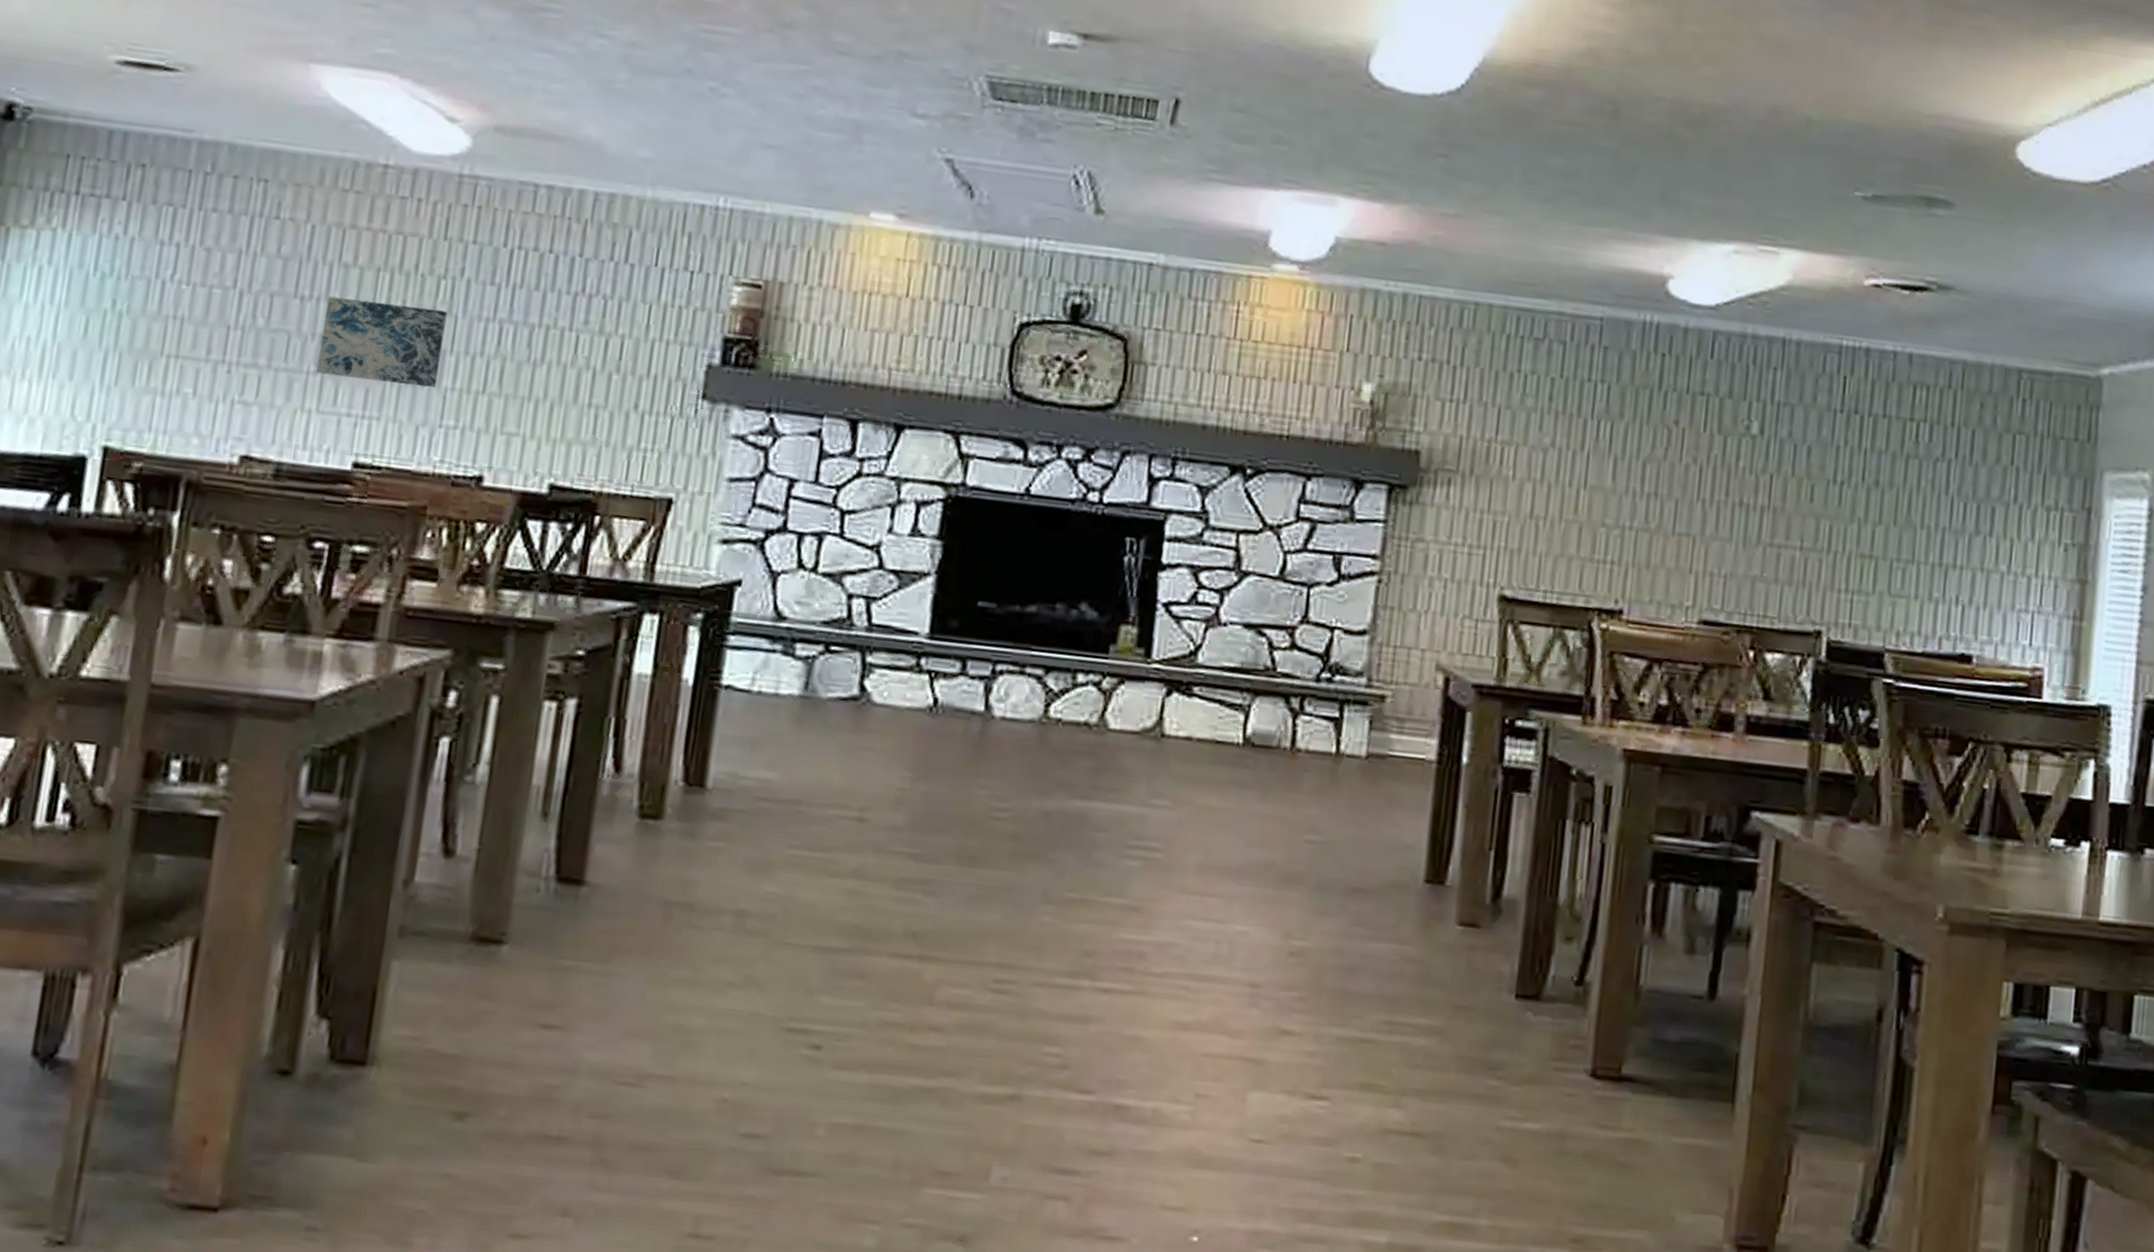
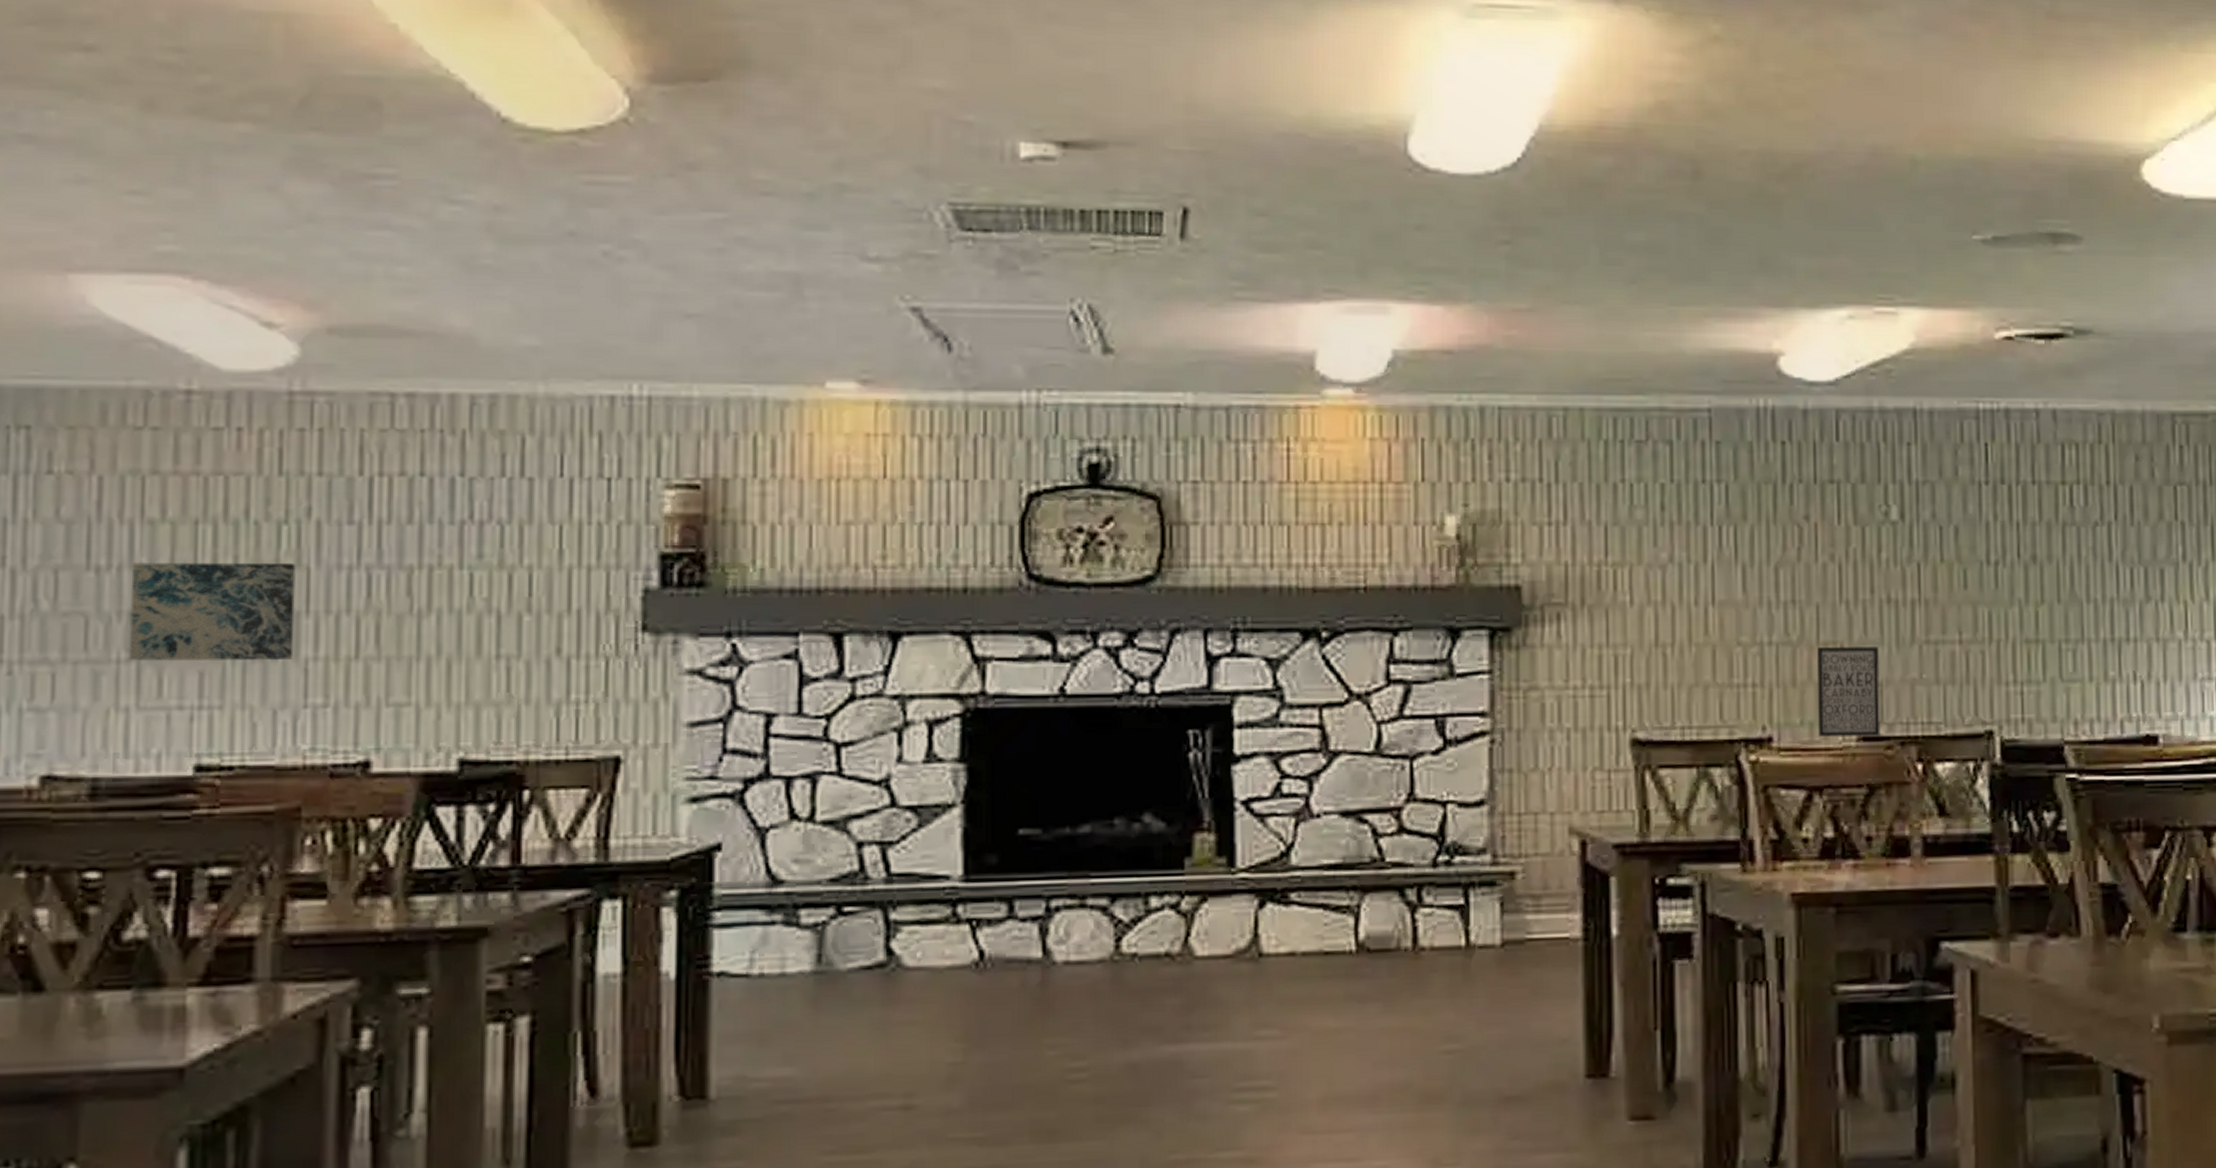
wall art: none [1663,537,1727,622] -> present [1817,647,1880,737]

